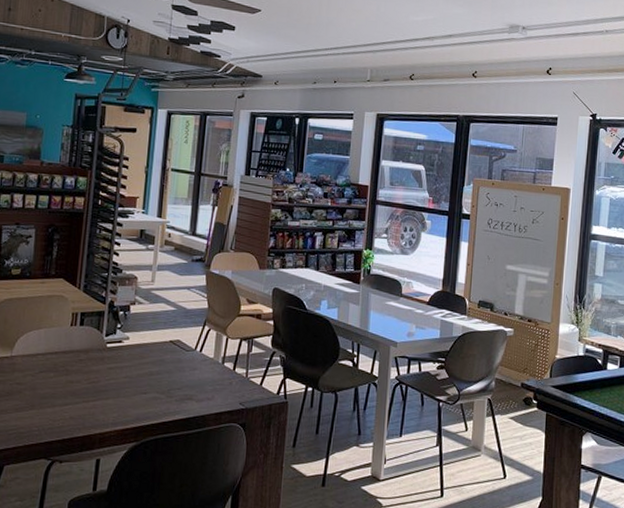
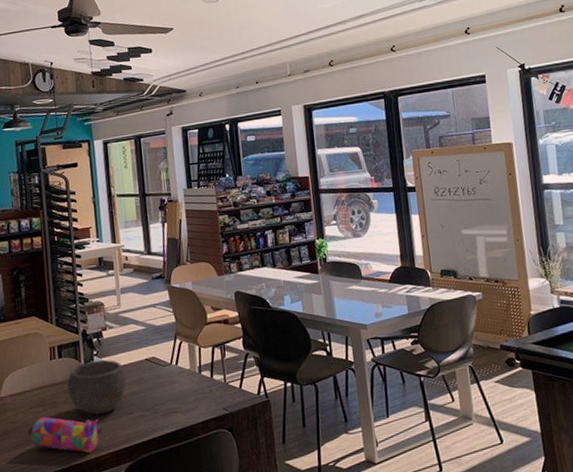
pencil case: none [36,383,113,427] -> present [31,416,103,453]
bowl: none [83,333,147,390] -> present [67,359,127,415]

